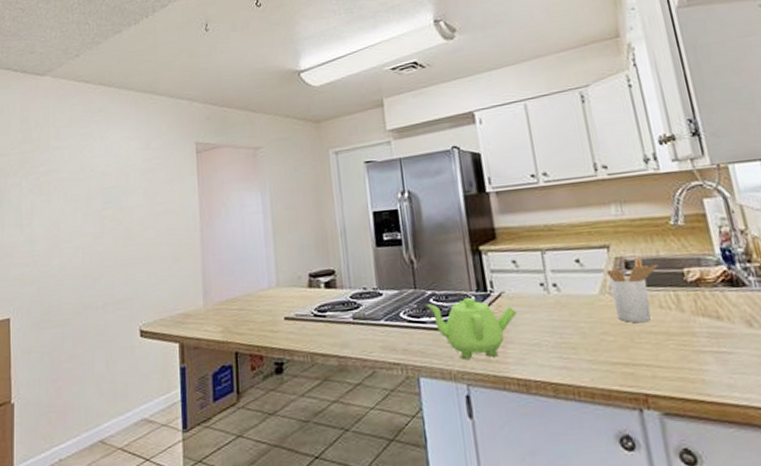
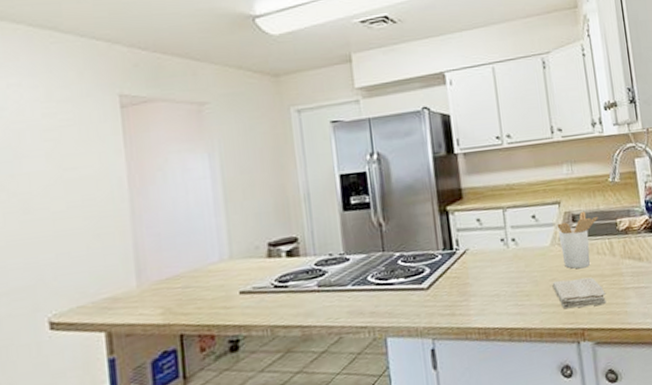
teapot: present [425,297,517,359] -> none [393,256,480,316]
washcloth: none [603,334,676,369] -> present [552,277,607,309]

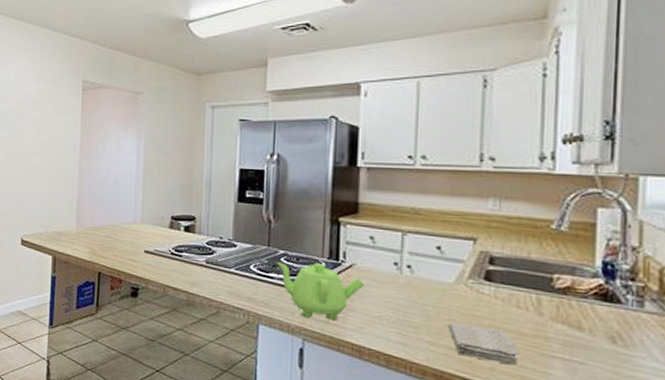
teapot: none [393,256,480,316] -> present [276,261,365,321]
utensil holder: present [557,210,599,269] -> none [467,254,527,319]

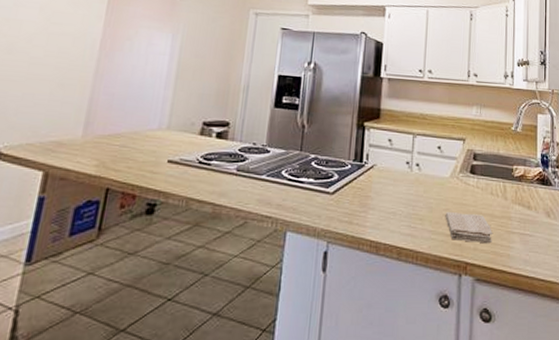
teapot: present [276,261,365,321] -> none [307,165,383,220]

